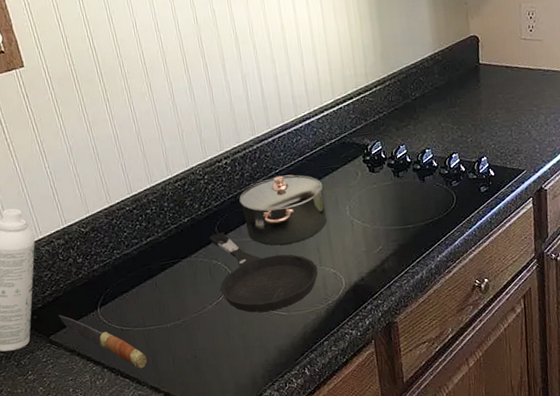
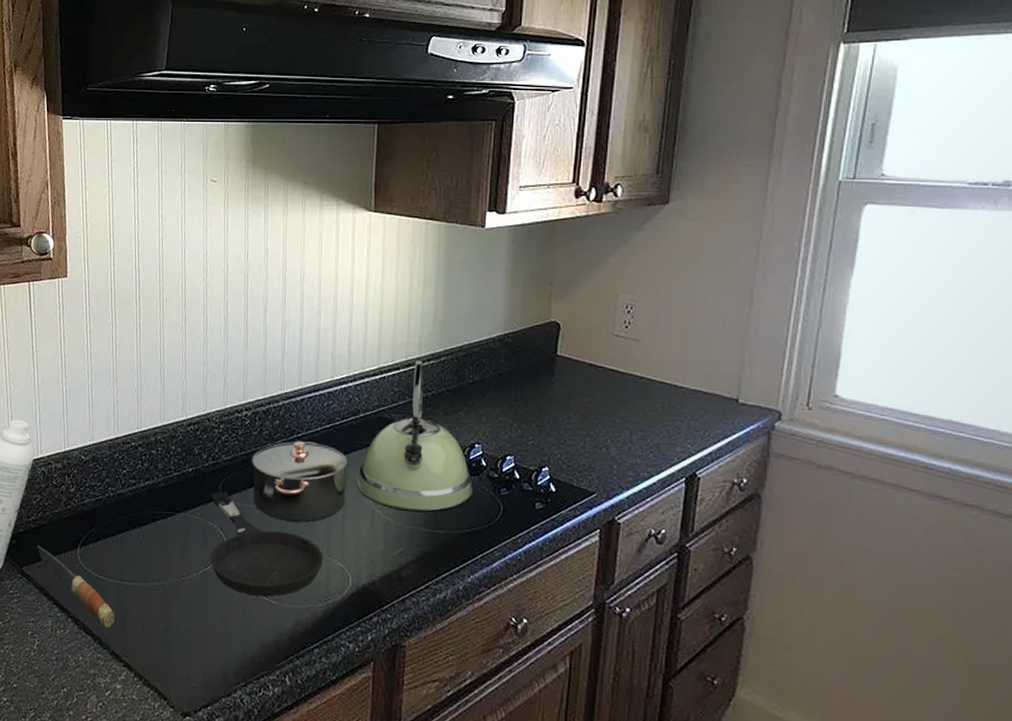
kettle: none [333,88,431,216] -> present [357,360,474,512]

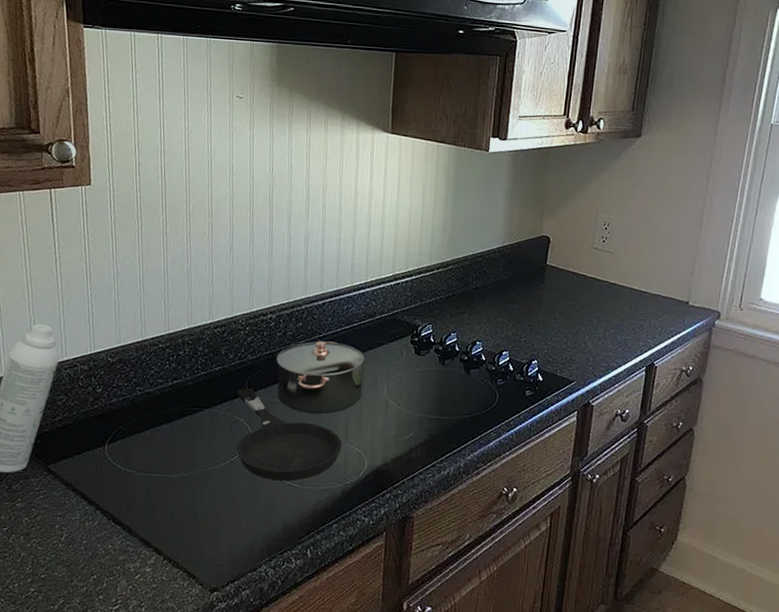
knife: present [37,546,116,628] -> none [63,444,145,518]
kettle: present [357,360,474,512] -> none [373,268,475,402]

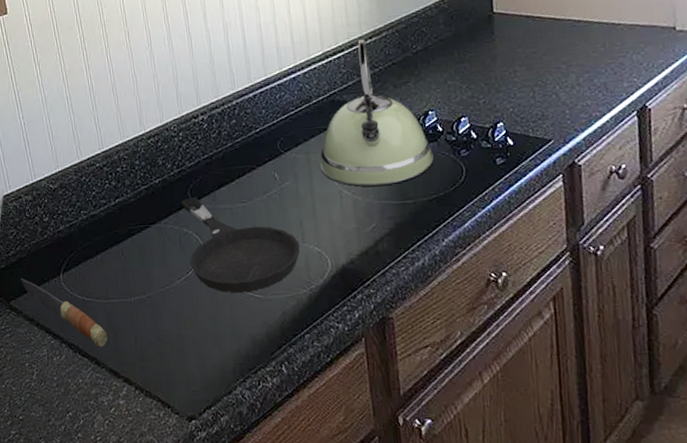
knife: none [63,444,145,518] -> present [21,278,108,348]
cooking pot: present [276,341,365,414] -> none [215,135,312,216]
kettle: none [373,268,475,402] -> present [320,39,435,187]

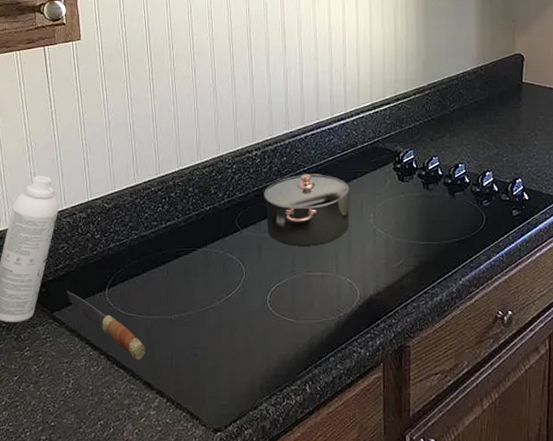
frying pan: present [180,197,300,293] -> none [228,225,333,316]
cooking pot: none [215,135,312,216] -> present [264,174,350,246]
kettle: present [320,39,435,187] -> none [359,95,460,228]

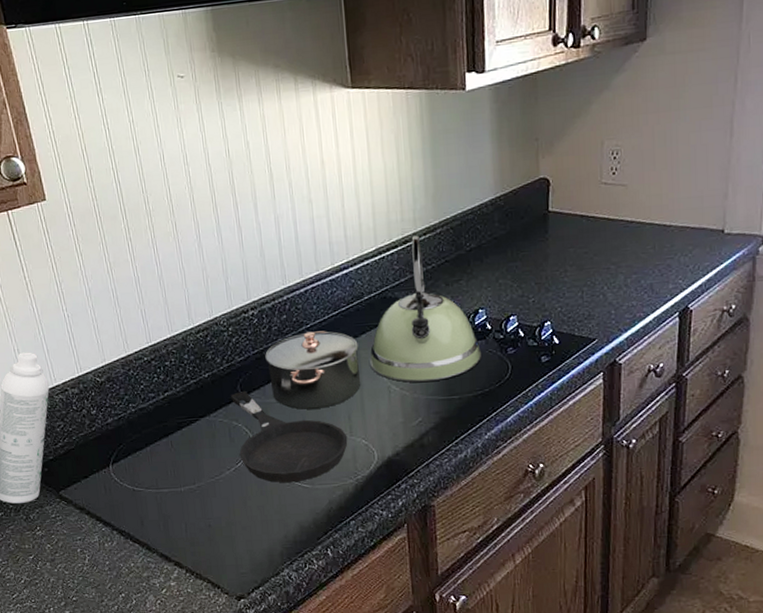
knife: present [67,291,146,361] -> none [70,469,159,534]
frying pan: none [228,225,333,316] -> present [230,391,348,483]
kettle: none [359,95,460,228] -> present [370,235,482,383]

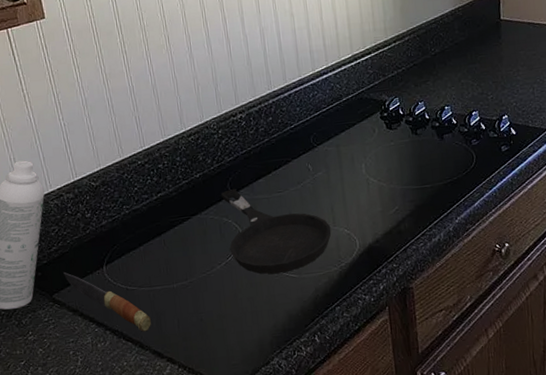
knife: none [70,469,159,534] -> present [63,272,152,332]
cooking pot: present [265,331,361,410] -> none [253,130,342,204]
kettle: present [370,235,482,383] -> none [349,43,450,175]

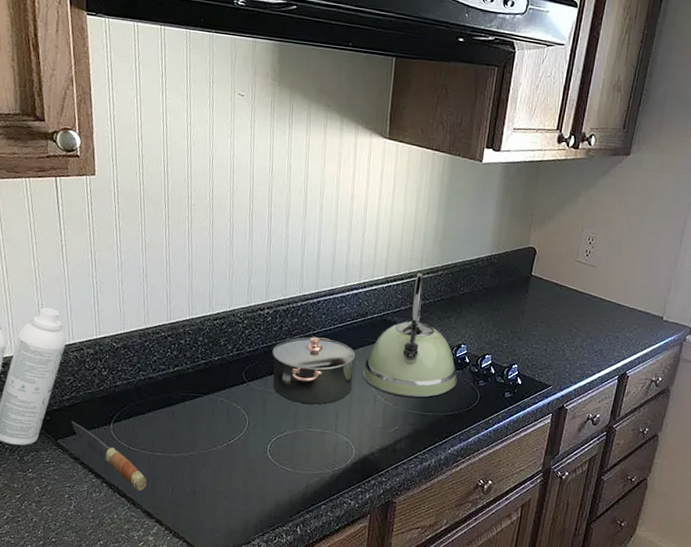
frying pan: present [220,189,332,274] -> none [233,378,332,465]
cooking pot: none [253,130,342,204] -> present [272,336,356,405]
kettle: none [349,43,450,175] -> present [362,273,458,398]

